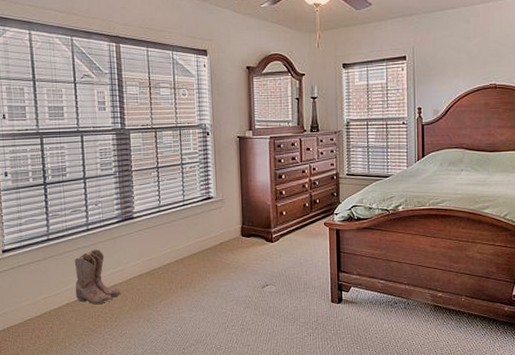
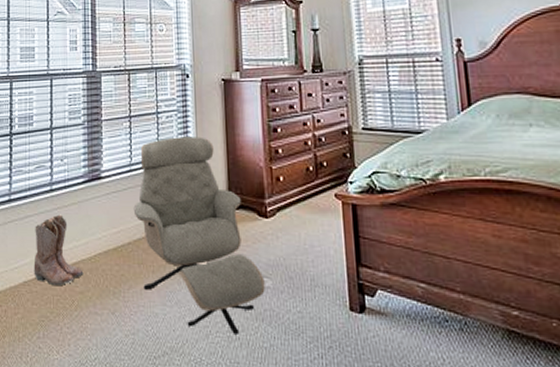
armchair: none [163,183,270,326] -> present [133,137,265,334]

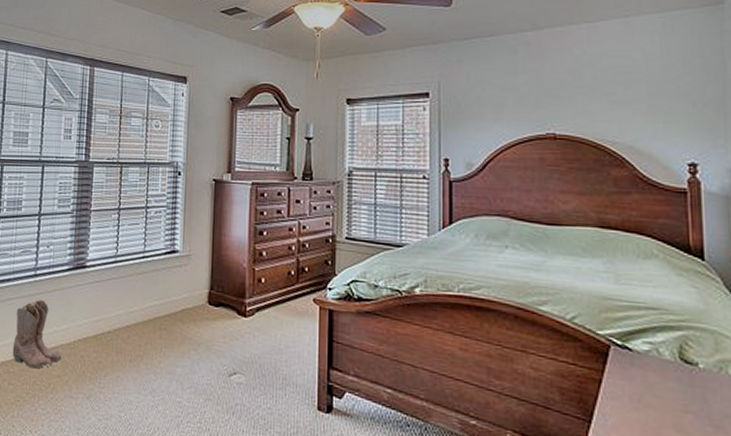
armchair: present [133,137,265,334] -> none [115,232,238,425]

